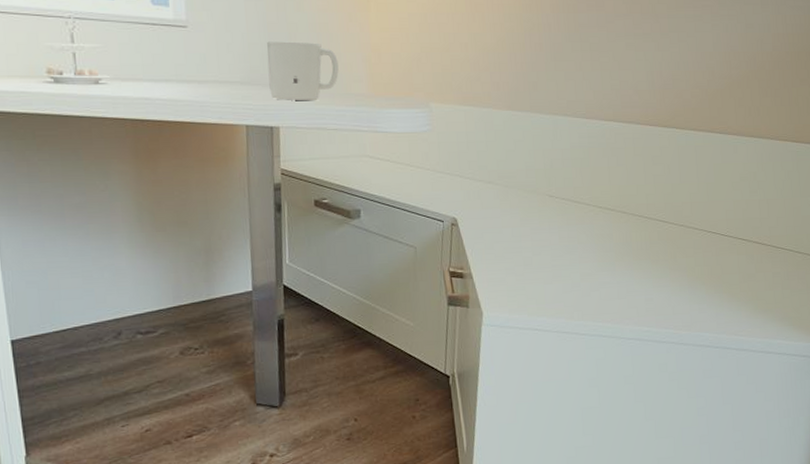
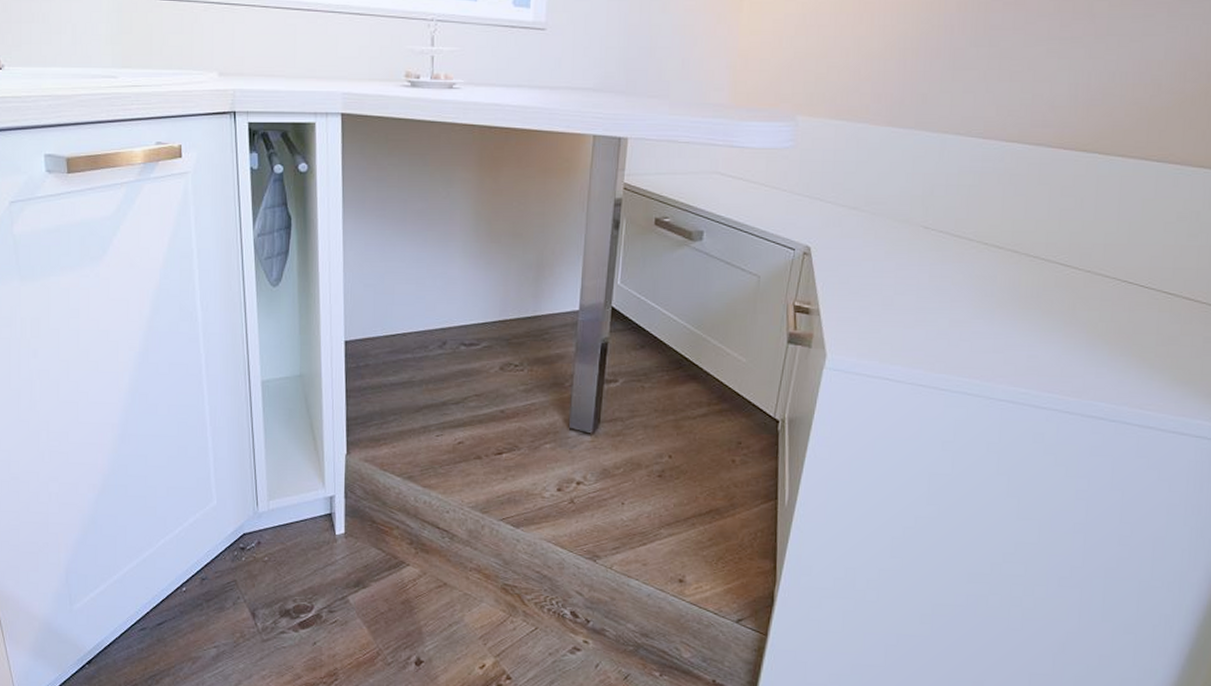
mug: present [267,41,339,101] -> none [622,45,699,111]

